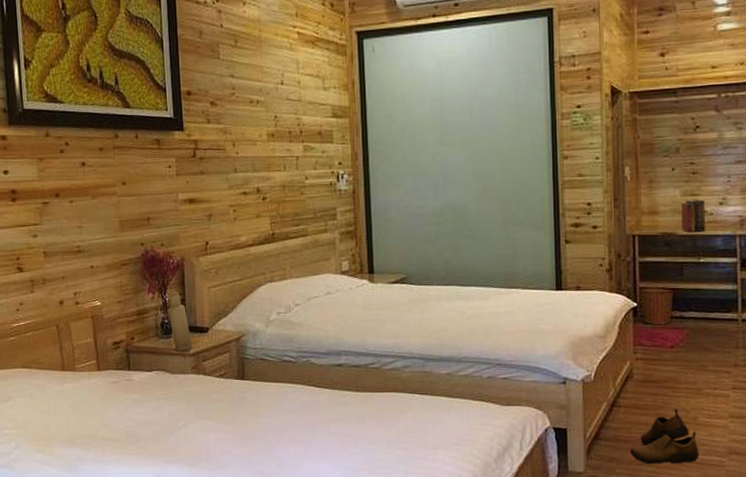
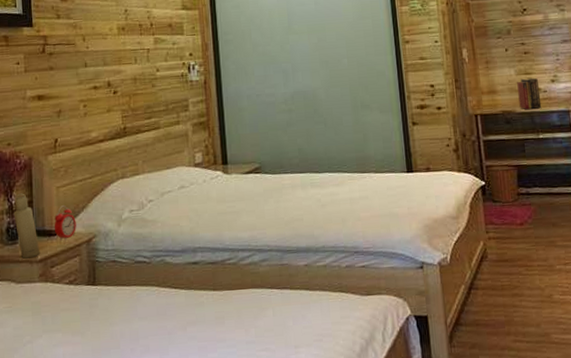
alarm clock: none [205,305,226,339] -> present [54,205,76,242]
shoe: present [629,409,699,464] -> none [490,287,558,348]

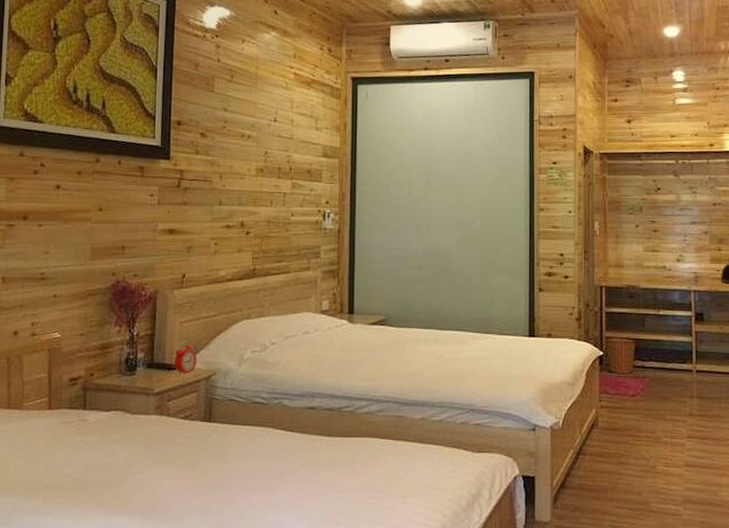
bottle: present [14,193,41,260] -> none [134,325,158,391]
books: present [517,77,542,109] -> none [644,255,665,285]

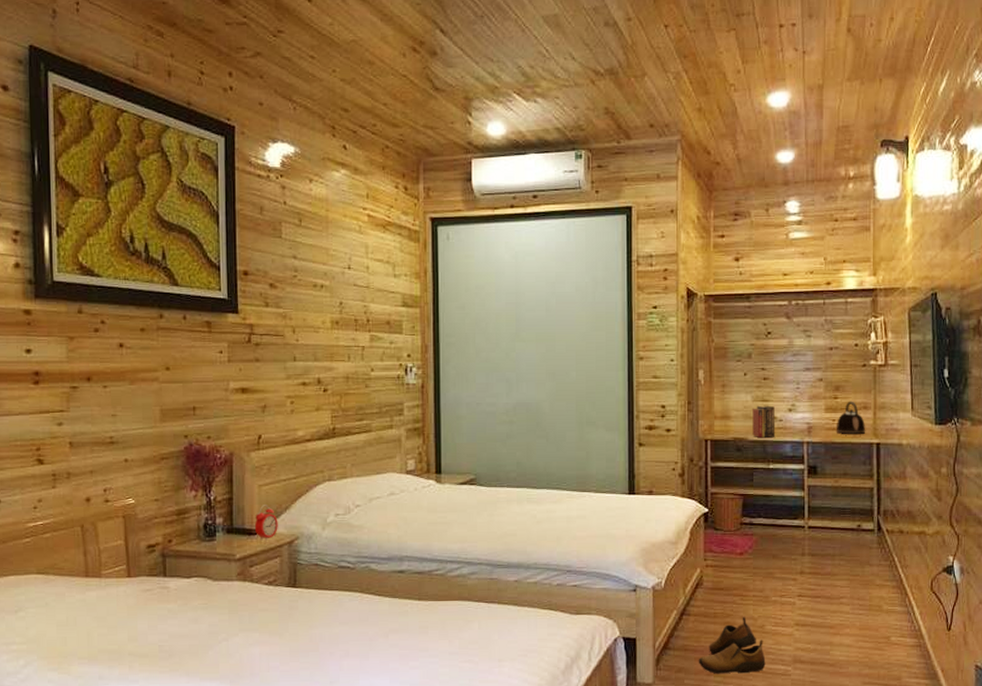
shoe: none [593,457,658,513] -> present [698,617,766,674]
books: none [644,255,665,285] -> present [752,405,776,437]

